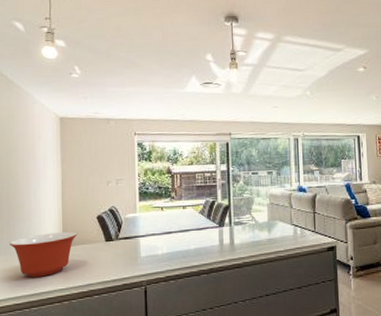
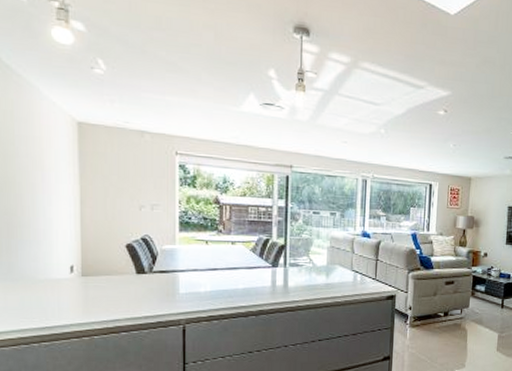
mixing bowl: present [10,232,78,277] -> none [11,259,101,309]

